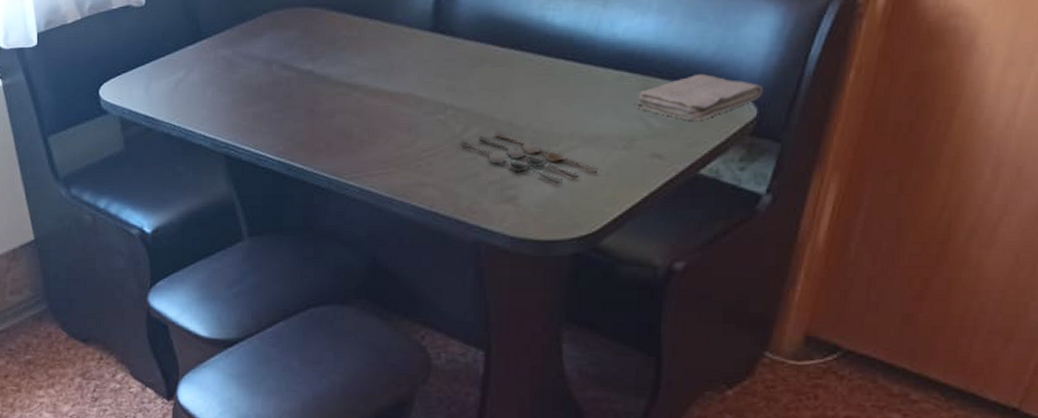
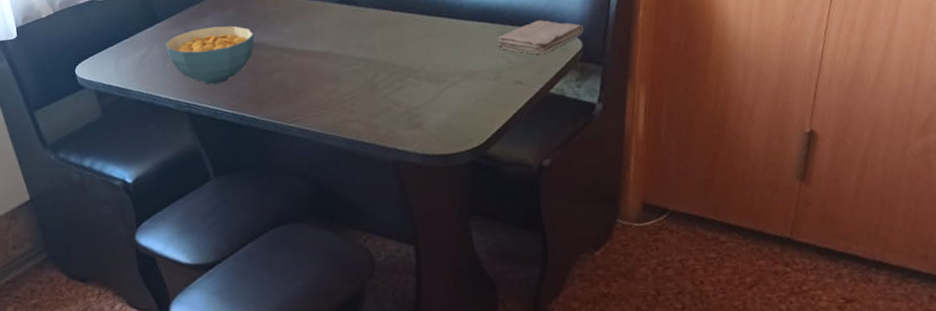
cereal bowl: none [208,50,317,123] -> present [165,25,255,85]
spoon: present [460,131,598,185] -> none [373,74,478,111]

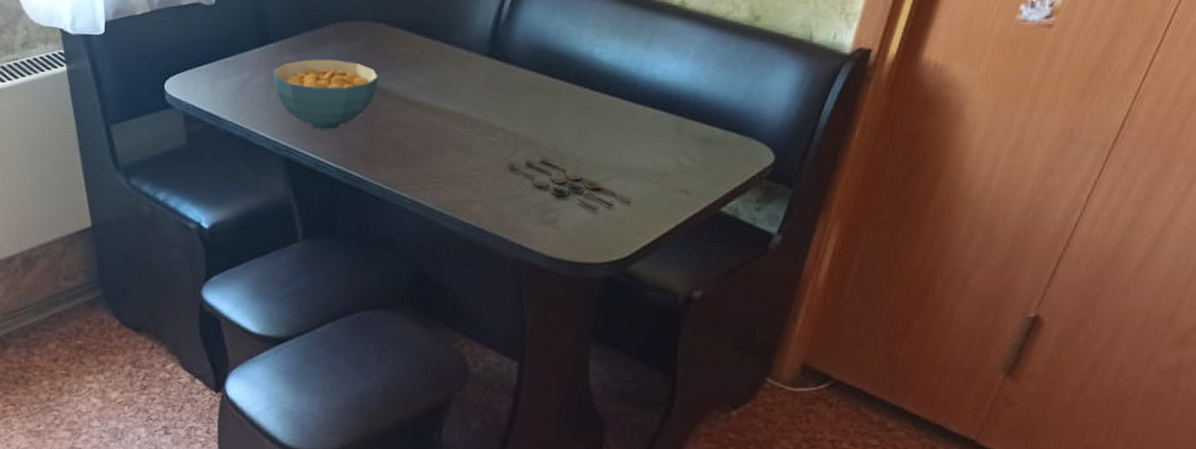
spoon: none [373,74,478,111] -> present [507,157,632,211]
washcloth: present [496,19,584,55] -> none [668,118,782,162]

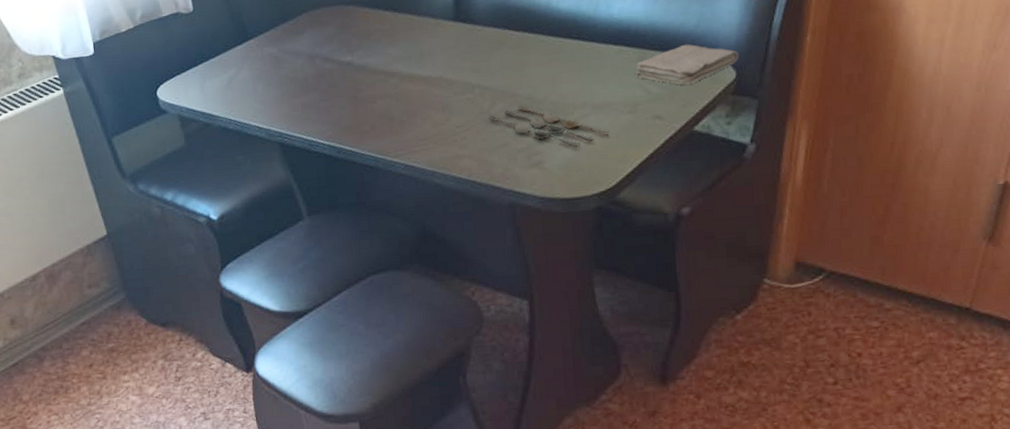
cereal bowl: present [273,59,379,130] -> none [256,45,356,112]
washcloth: none [668,118,782,162] -> present [634,44,739,85]

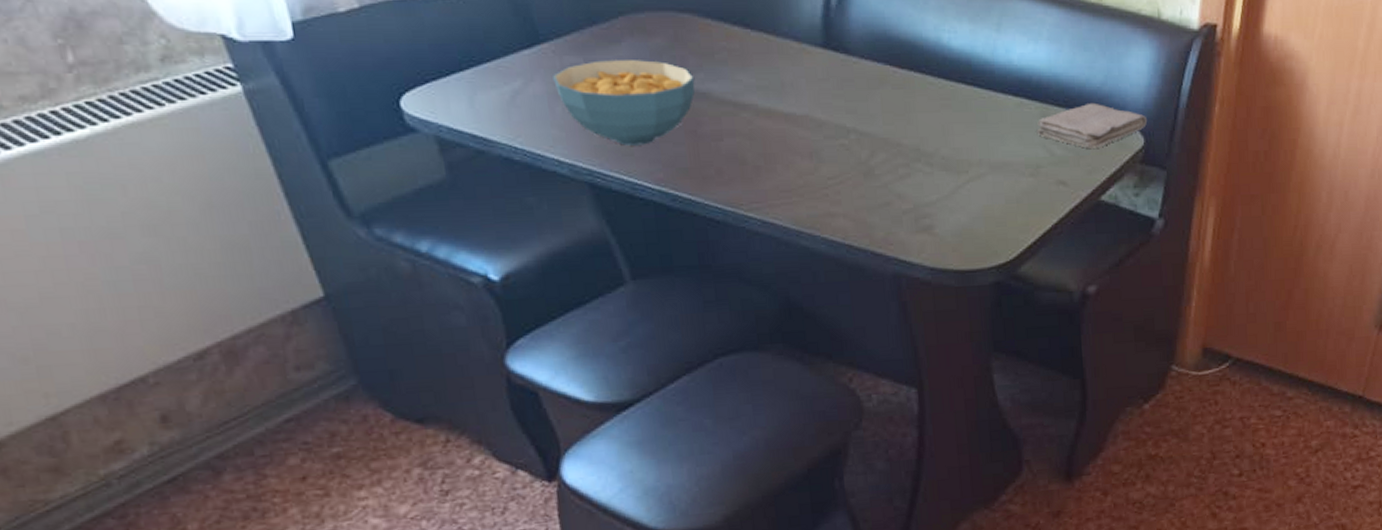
cereal bowl: none [256,45,356,112] -> present [553,60,695,146]
spoon: present [488,105,610,149] -> none [867,158,1009,213]

